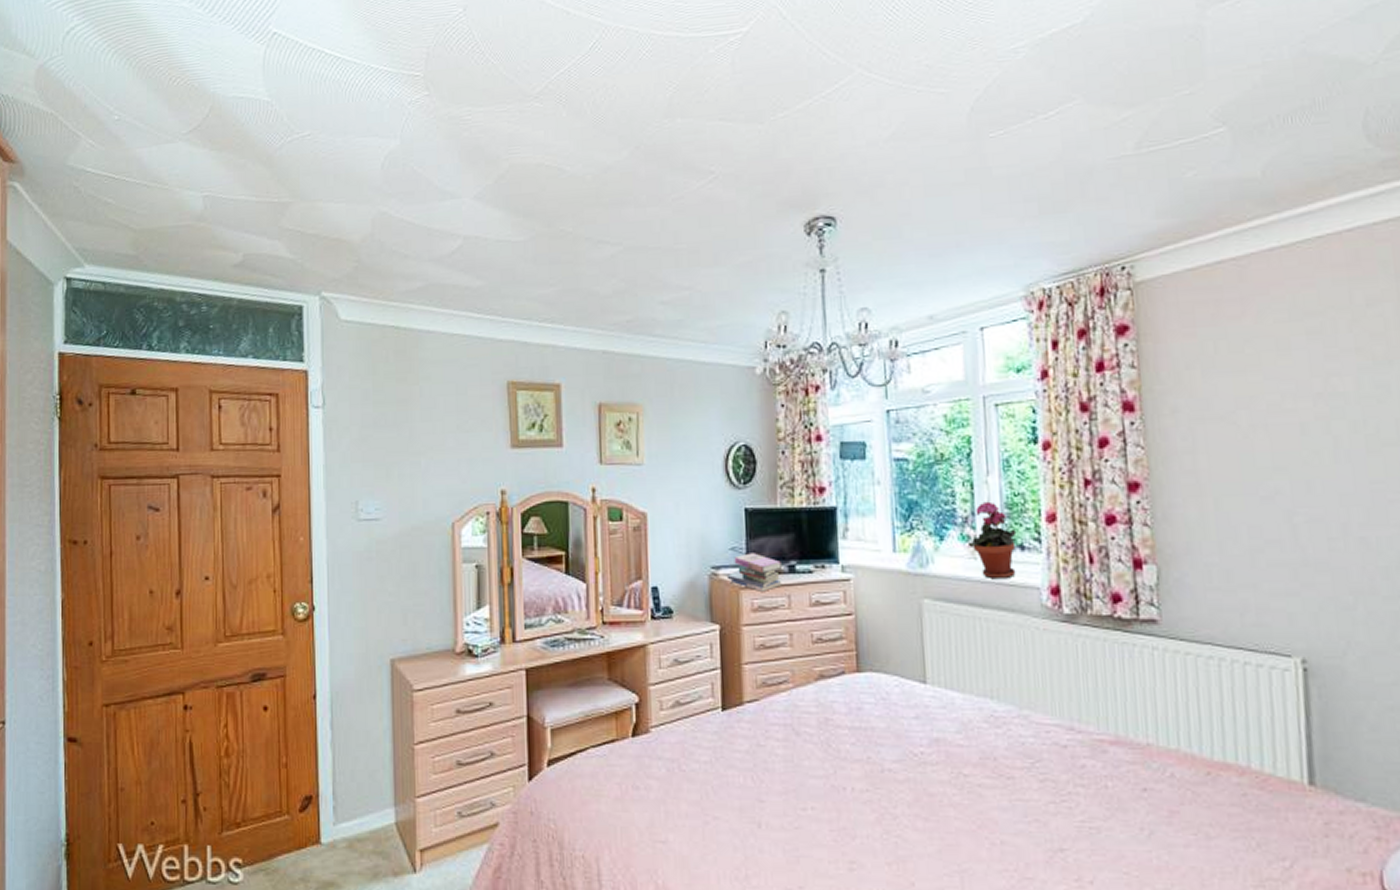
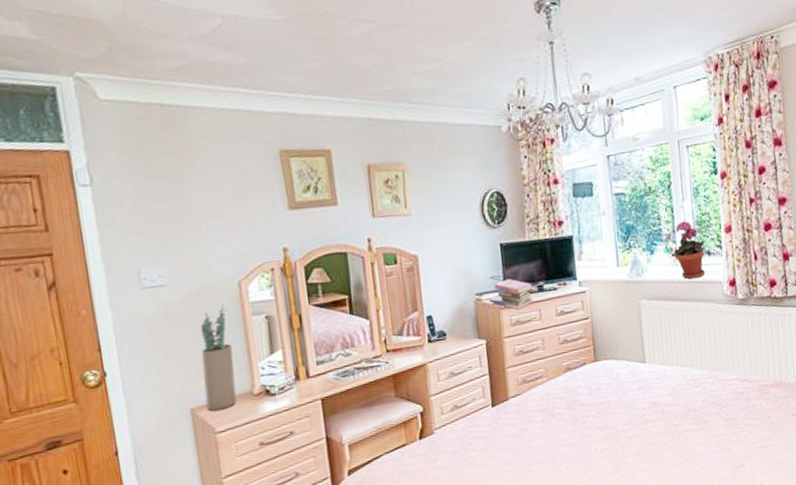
vase: none [406,547,439,665] -> present [200,304,237,411]

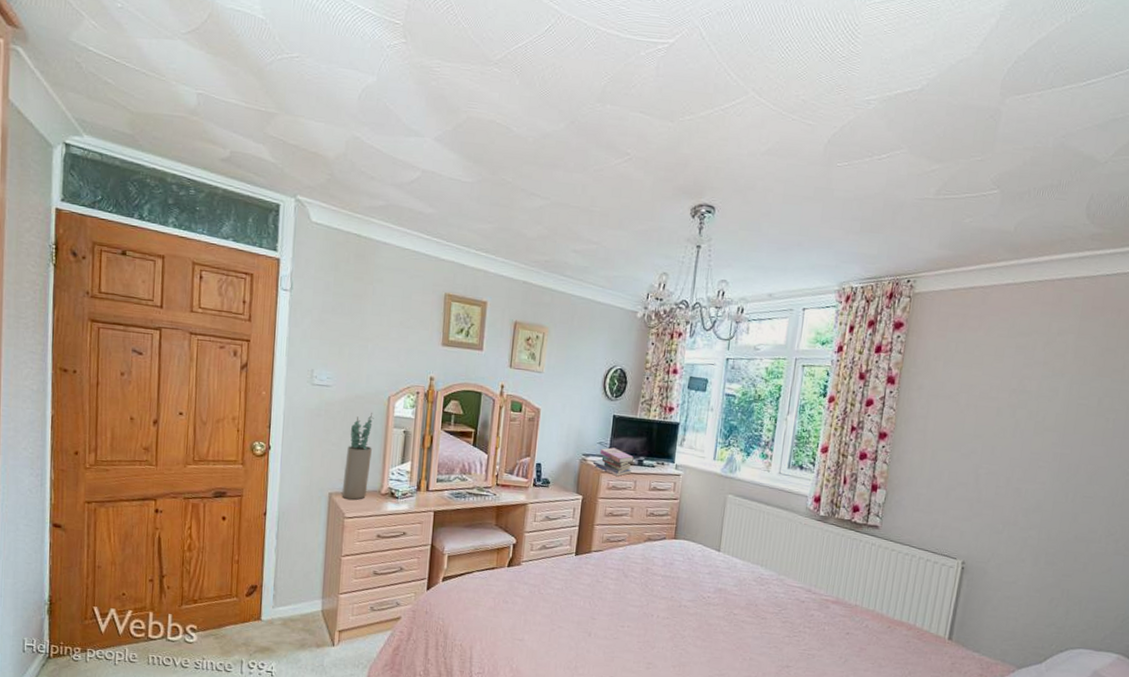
potted plant: present [670,221,706,280] -> none [765,432,800,488]

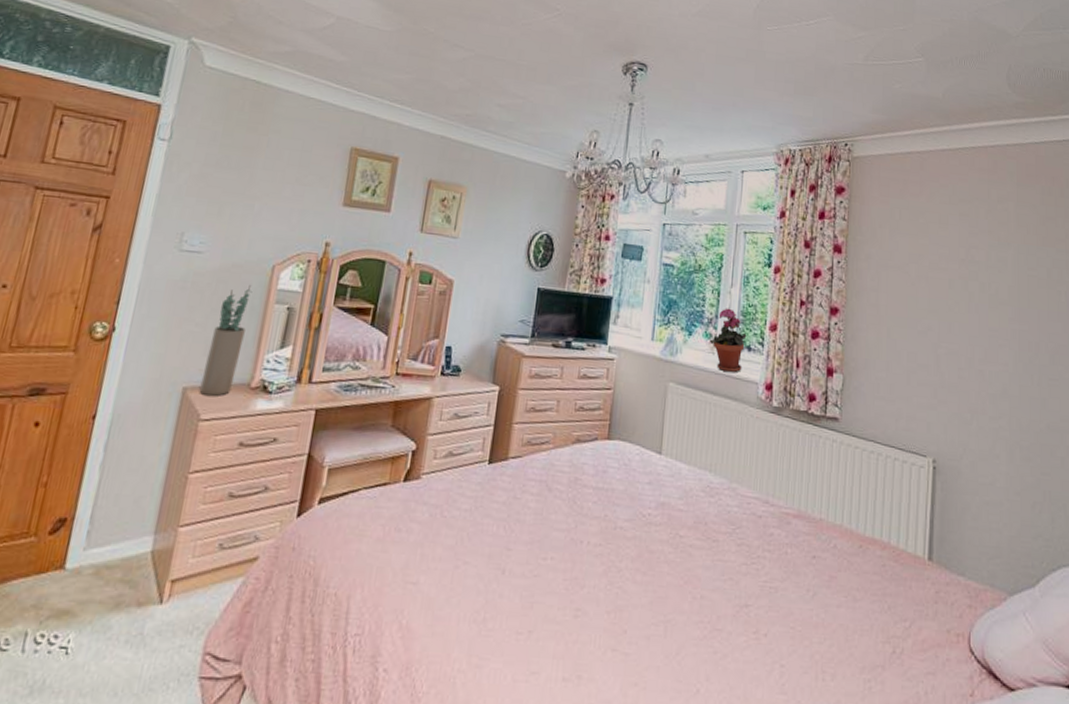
books: present [592,447,634,476] -> none [512,326,561,362]
potted plant: none [765,432,800,488] -> present [709,308,747,373]

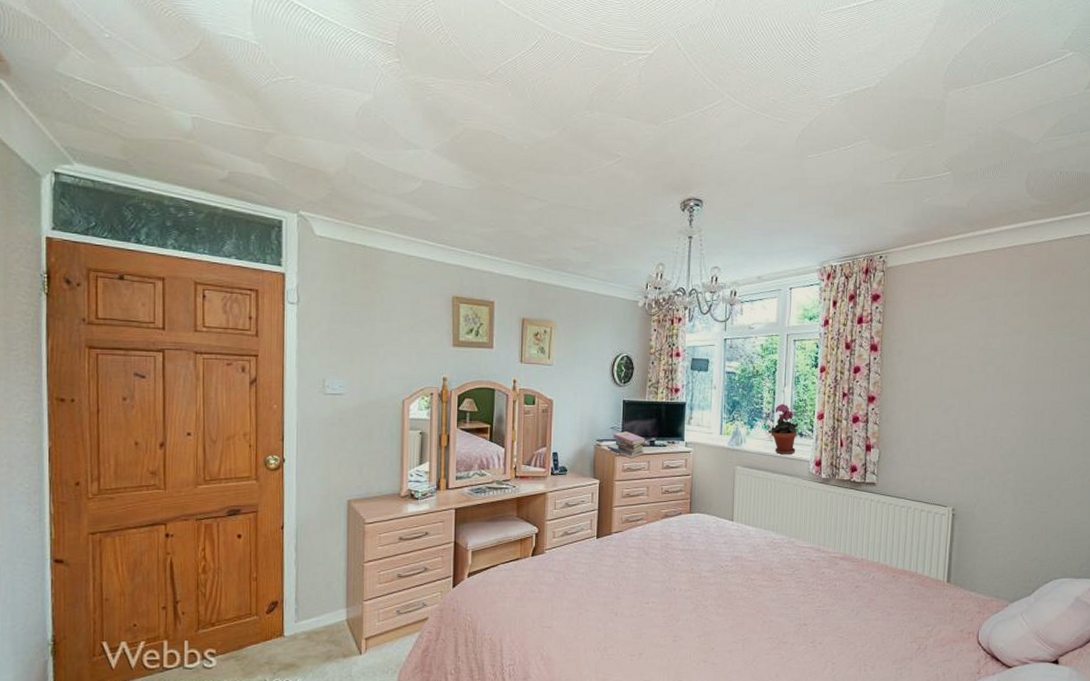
vase: present [199,285,252,396] -> none [361,417,389,505]
books: none [512,326,561,362] -> present [607,431,645,458]

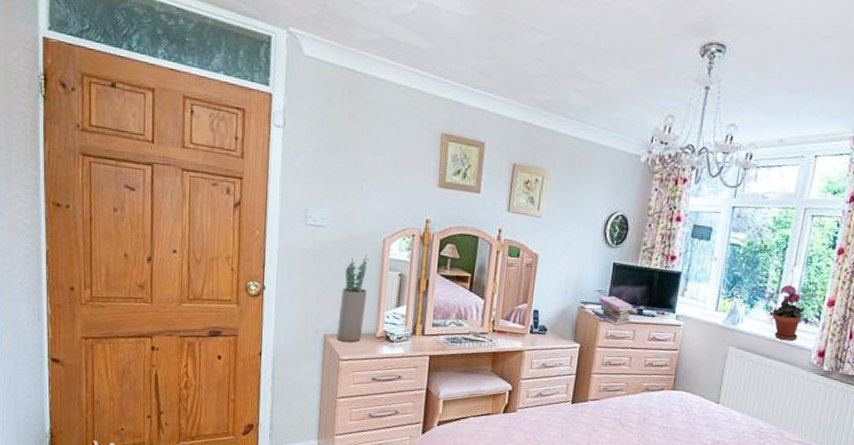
vase: none [361,417,389,505] -> present [337,255,369,342]

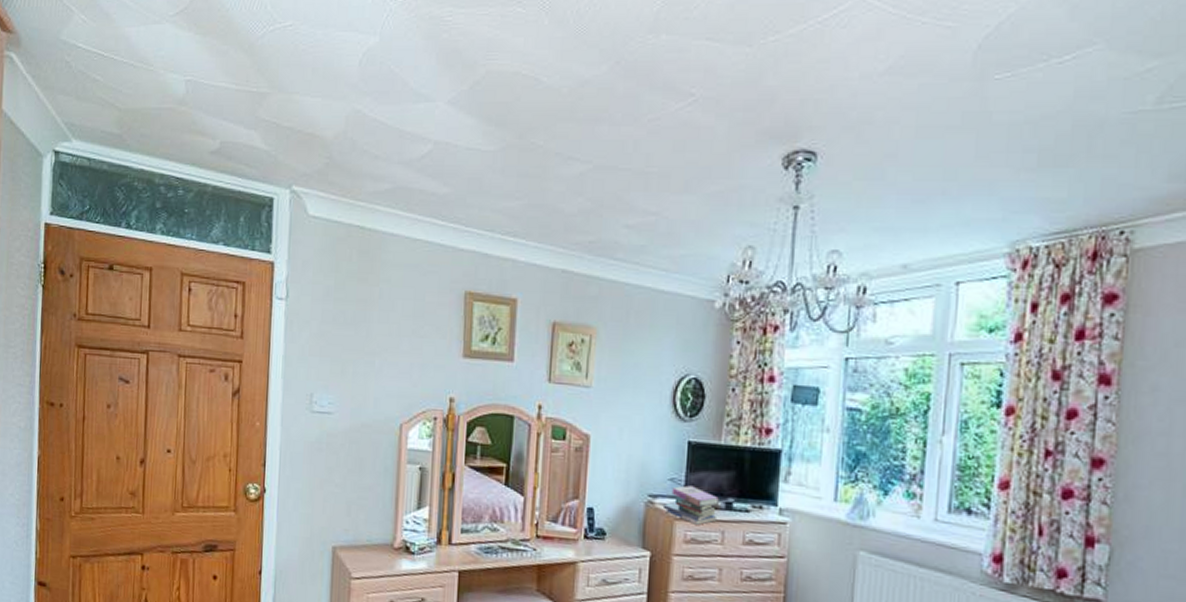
vase: present [337,255,369,342] -> none [347,445,384,556]
potted plant: present [769,284,805,341] -> none [912,461,966,541]

